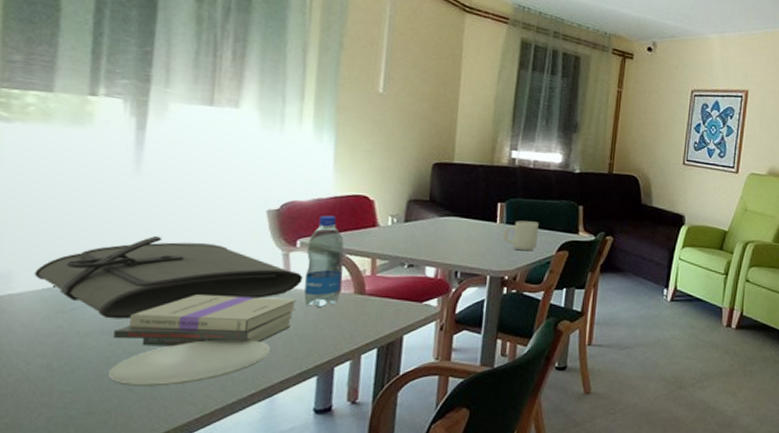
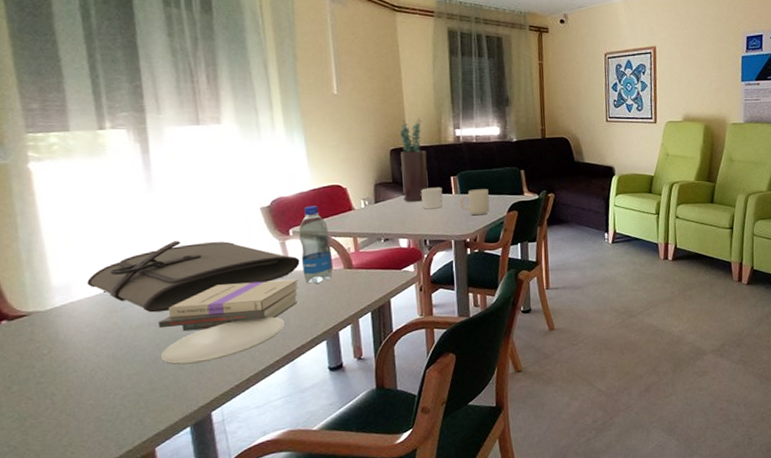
vase: none [439,132,475,228] -> present [400,118,428,203]
mug: none [459,212,486,237] -> present [421,187,443,209]

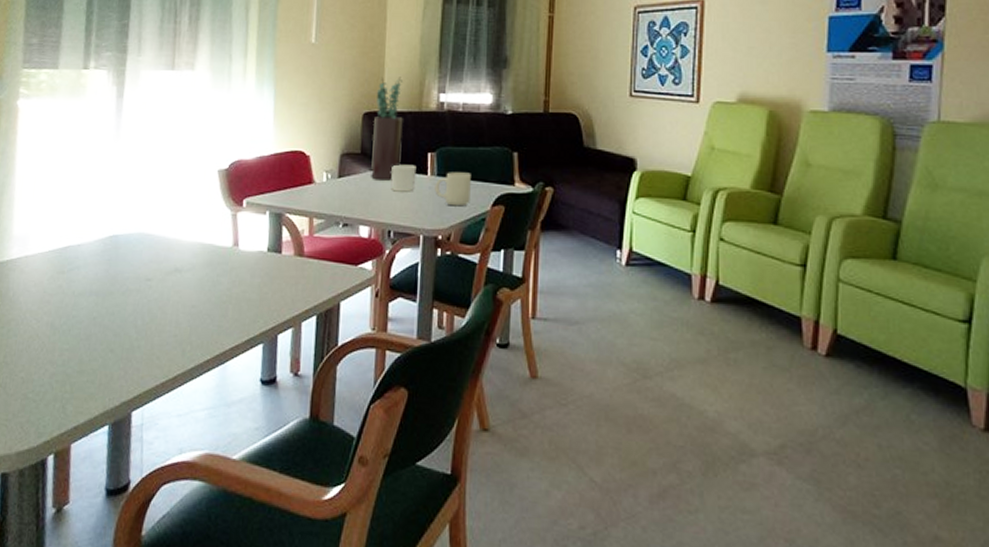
tool roll: present [87,241,300,313] -> none [44,199,249,281]
books: present [157,279,299,332] -> none [98,256,244,309]
plate: present [161,316,285,365] -> none [95,301,223,349]
bottle: present [299,205,333,284] -> none [250,173,284,271]

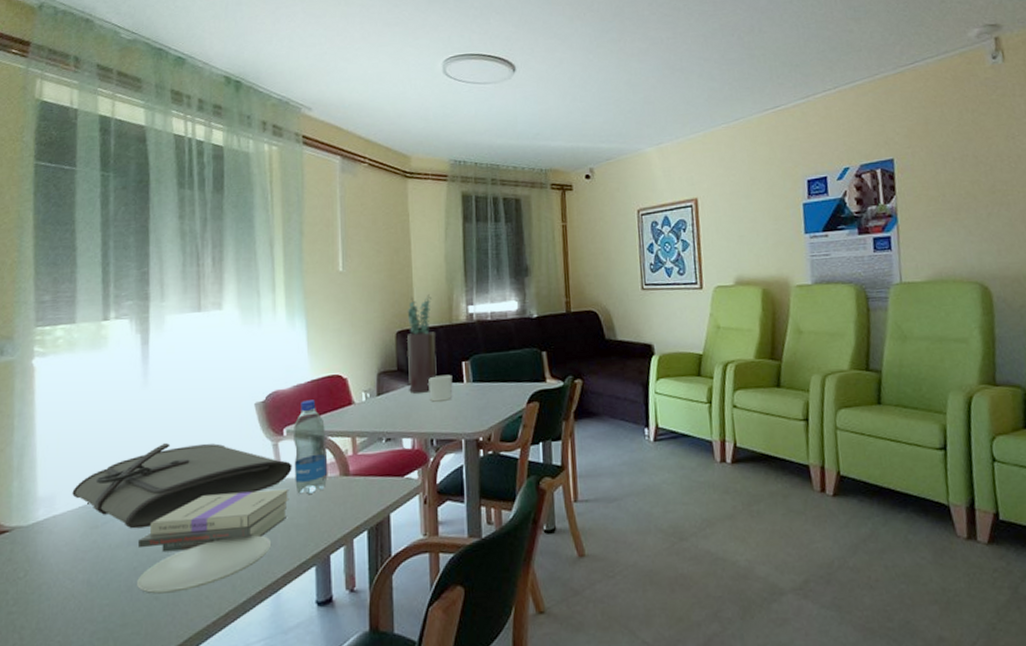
tool roll: none [44,199,249,281] -> present [72,443,292,529]
plate: none [95,301,223,349] -> present [137,534,272,594]
books: none [98,256,244,309] -> present [137,489,289,553]
bottle: none [250,173,284,271] -> present [294,400,327,495]
cup: present [435,172,471,207] -> none [471,375,506,409]

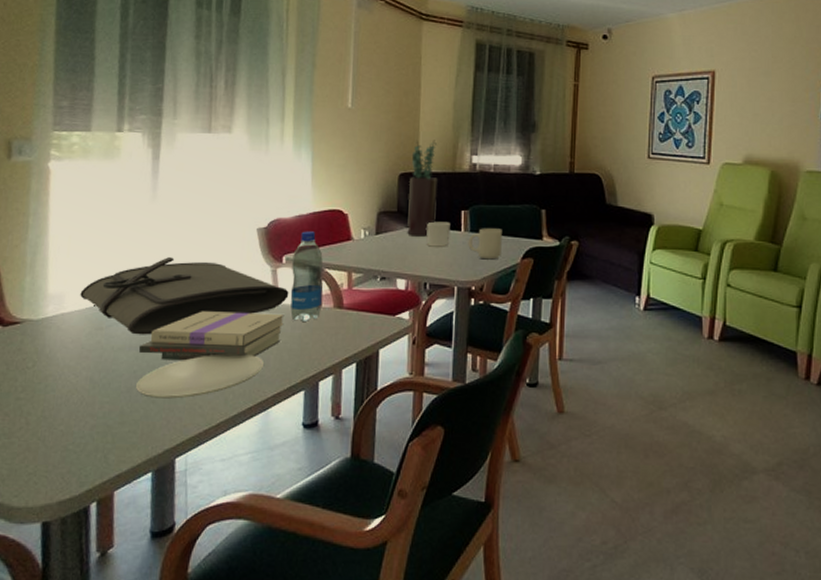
cup: none [471,375,506,409] -> present [468,228,502,260]

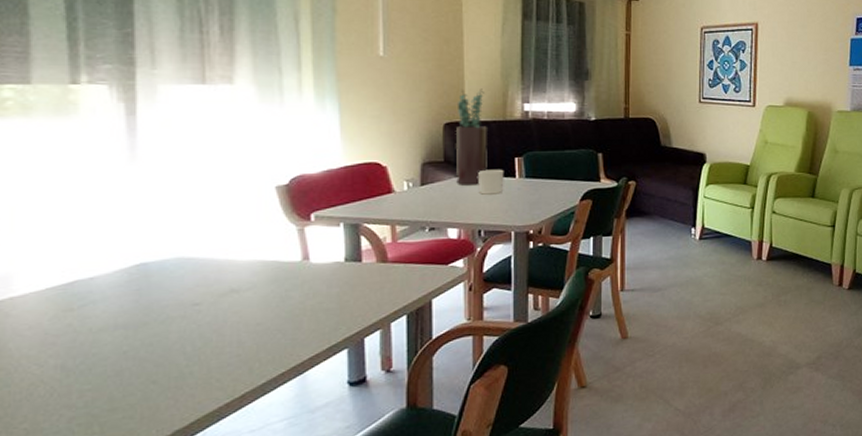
tool roll: present [80,257,289,335] -> none [36,224,321,313]
plate: present [136,353,265,399] -> none [128,318,297,378]
books: present [138,311,285,361] -> none [127,274,318,336]
bottle: present [290,231,323,323] -> none [323,186,362,281]
cup: present [468,228,502,260] -> none [524,173,559,204]

